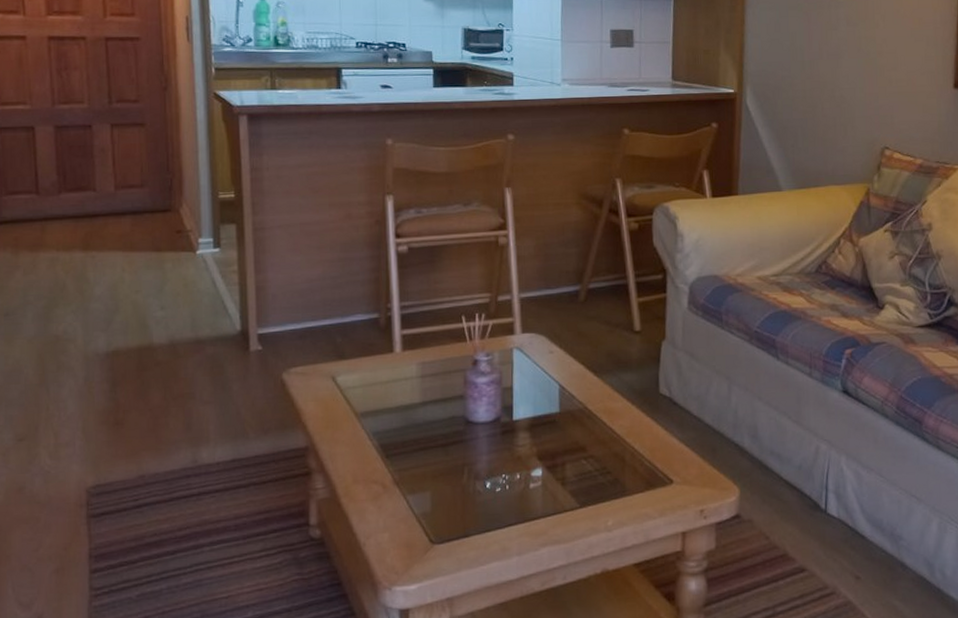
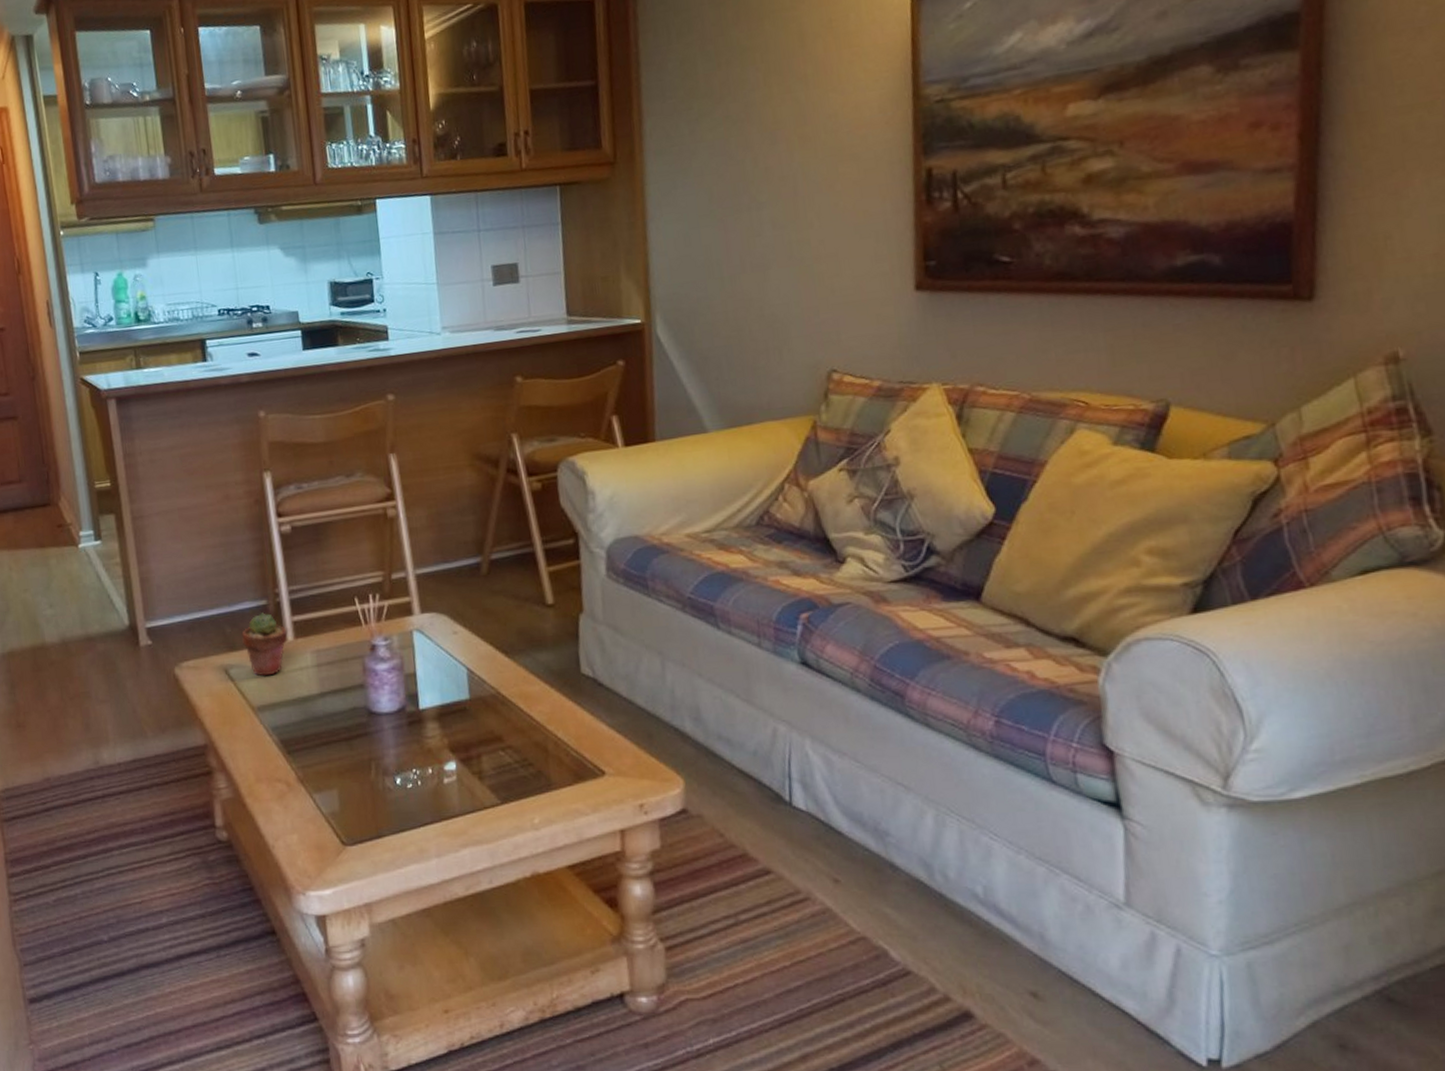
potted succulent: none [352,325,396,385] -> present [242,612,288,677]

